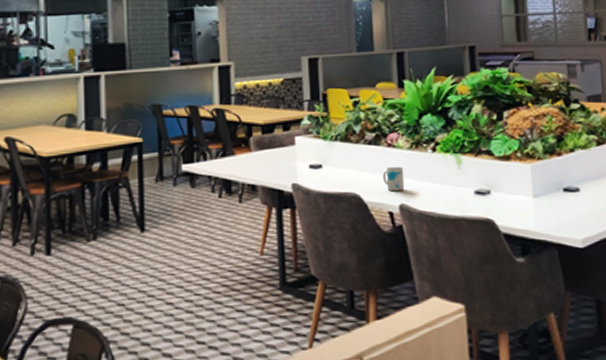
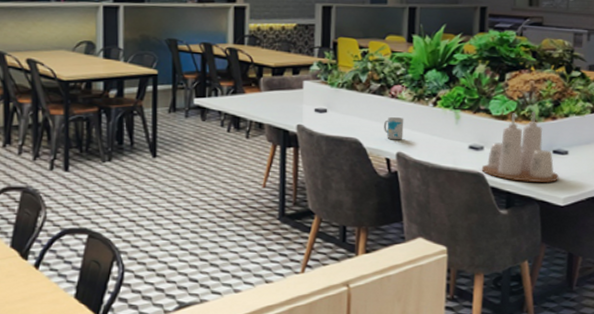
condiment set: none [490,149,573,225] -> present [481,111,558,182]

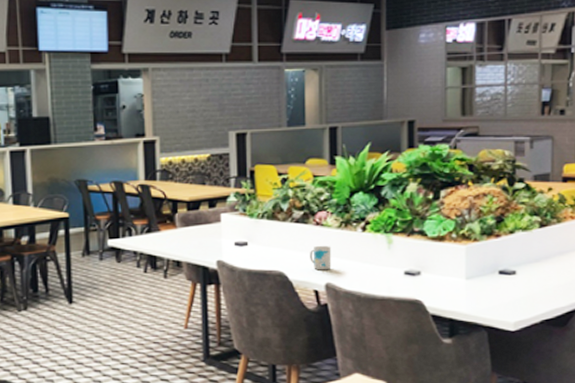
condiment set: present [481,111,558,182] -> none [419,230,506,307]

